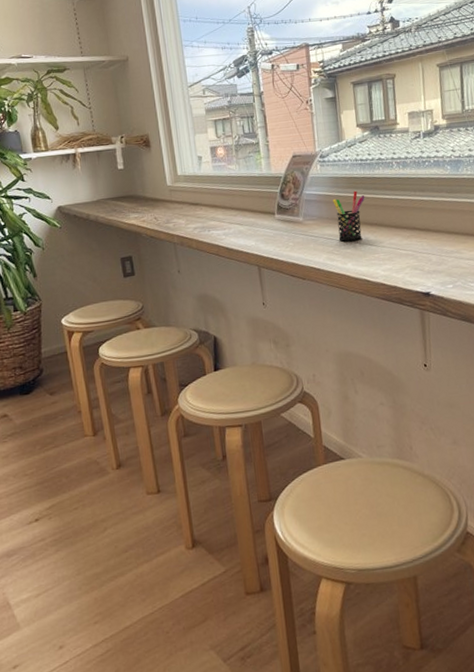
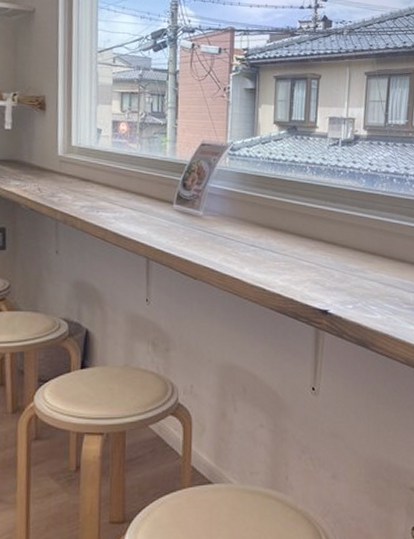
pen holder: present [332,190,365,242] -> none [237,191,273,244]

